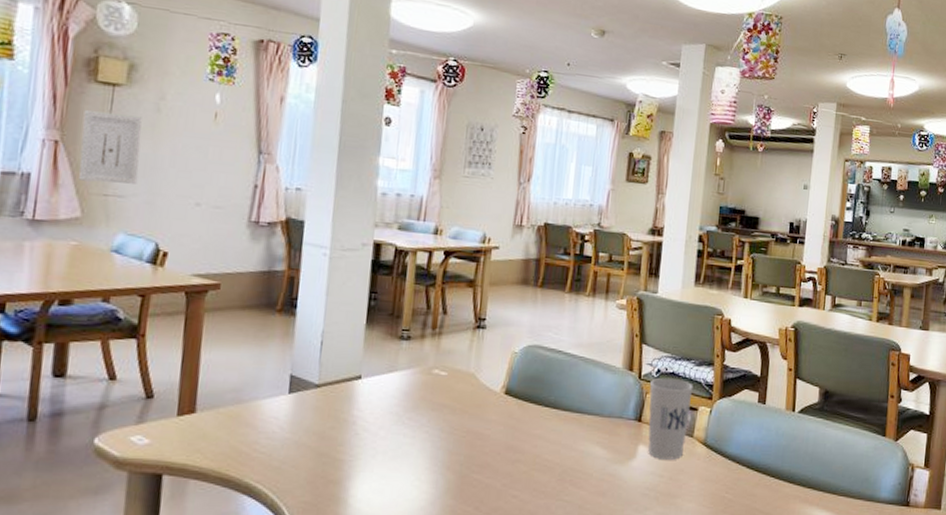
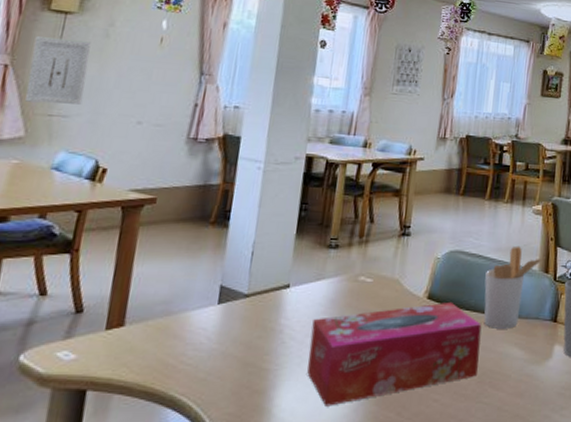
tissue box: none [382,397,562,499] -> present [307,301,482,406]
utensil holder: none [564,341,630,427] -> present [483,245,545,329]

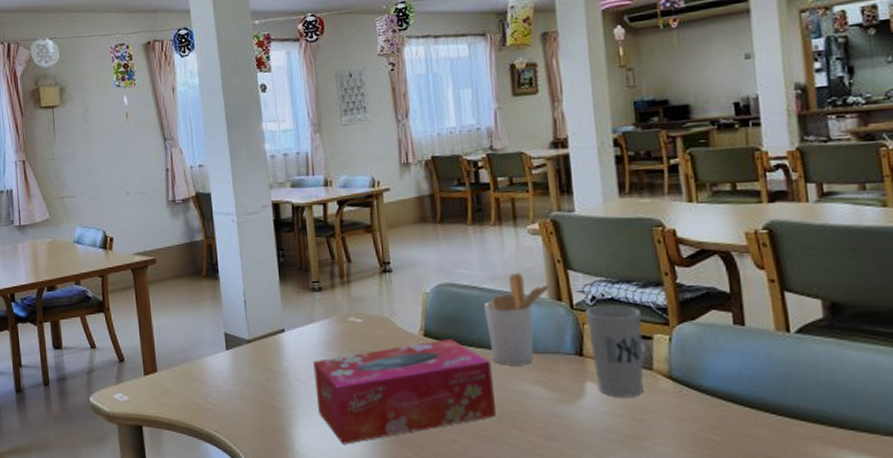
wall art: present [25,36,91,105] -> none [37,129,82,189]

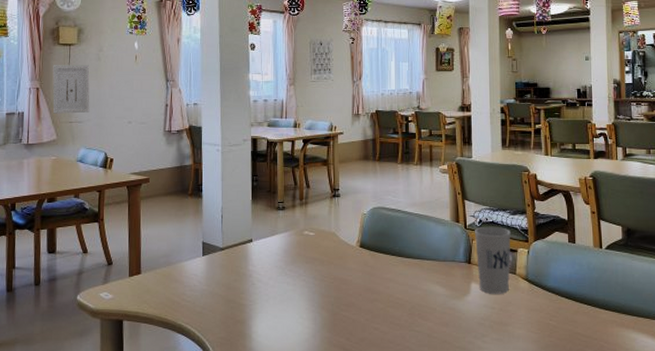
wall art: none [37,129,82,189] -> present [52,65,90,114]
tissue box: present [313,338,496,445] -> none [273,249,407,333]
utensil holder: present [484,272,554,365] -> none [405,200,455,270]

